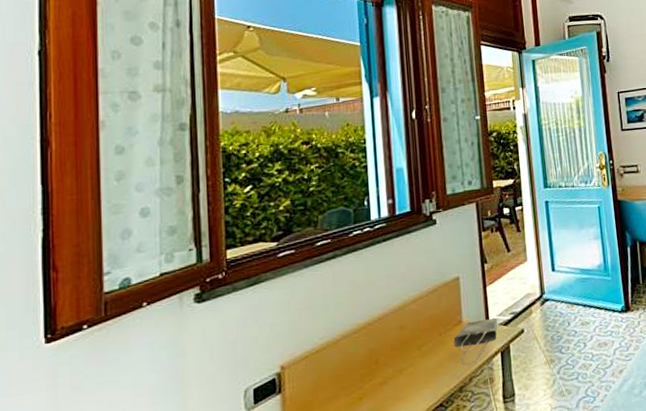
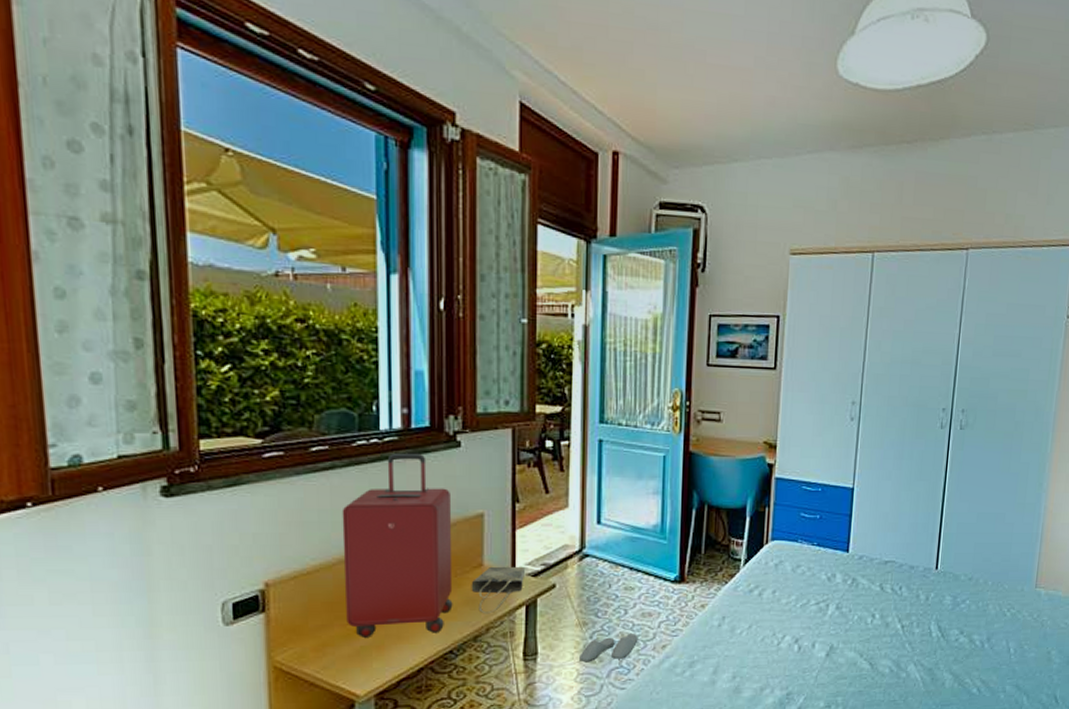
suitcase: none [343,234,440,404] -> present [342,453,453,637]
slippers: none [551,363,598,397] -> present [579,634,637,663]

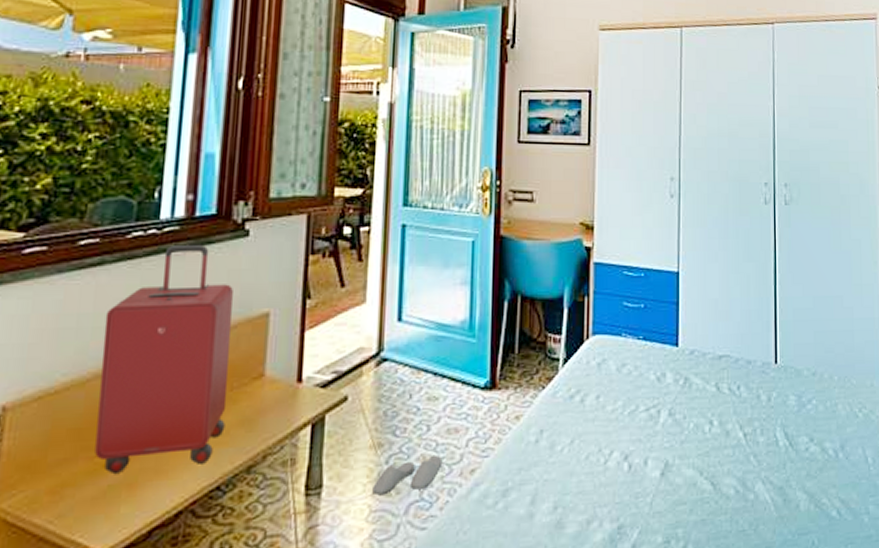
tote bag: present [471,566,526,614] -> none [248,376,314,437]

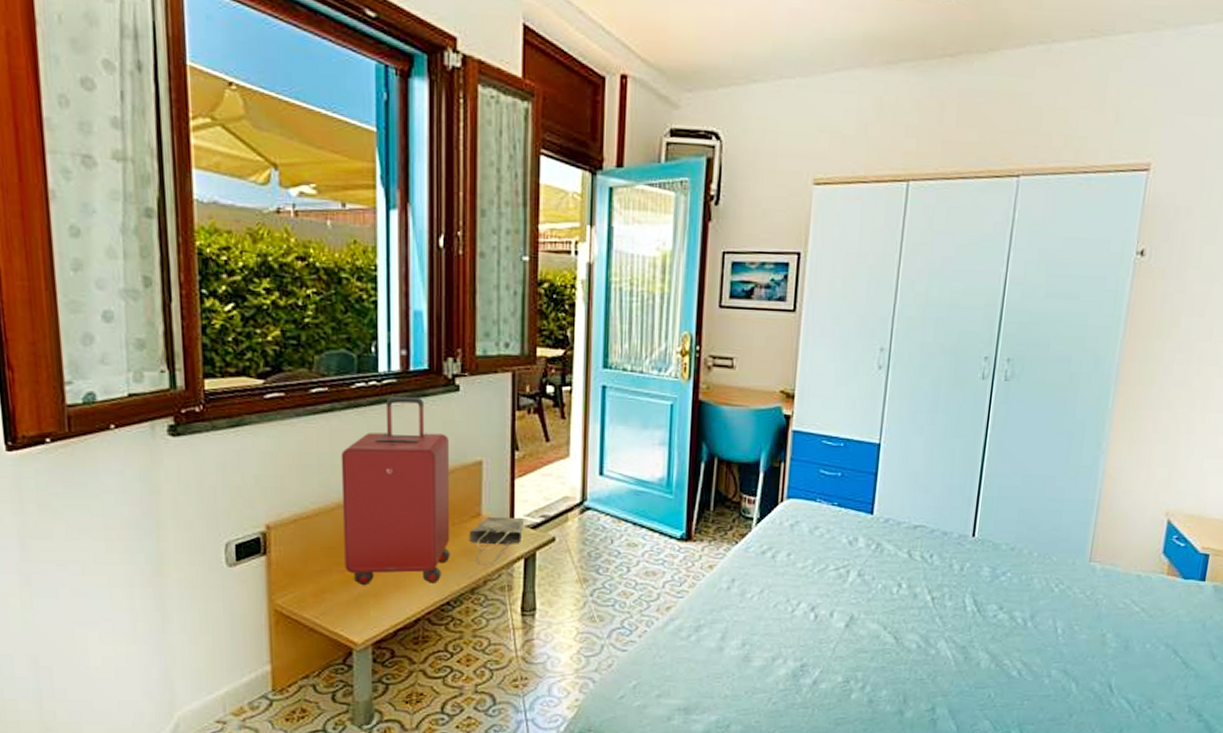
tote bag: none [248,376,314,437] -> present [468,516,525,566]
slippers: present [372,456,441,496] -> none [579,593,640,621]

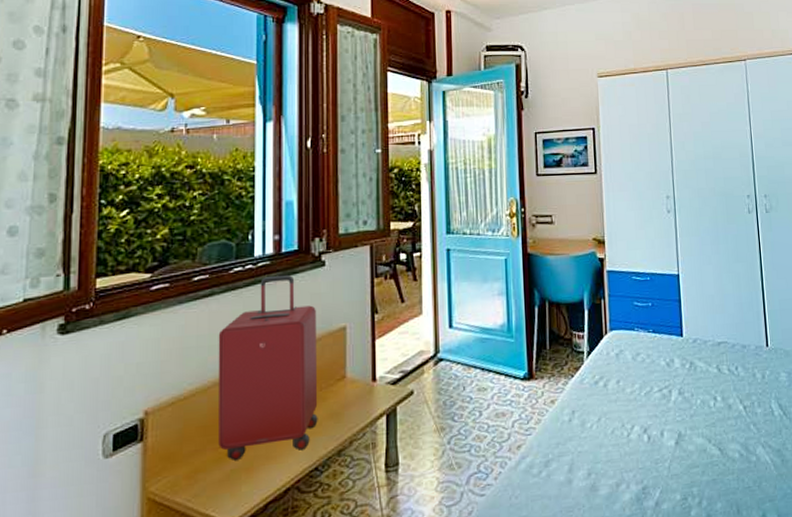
tote bag: present [468,516,525,566] -> none [335,376,385,427]

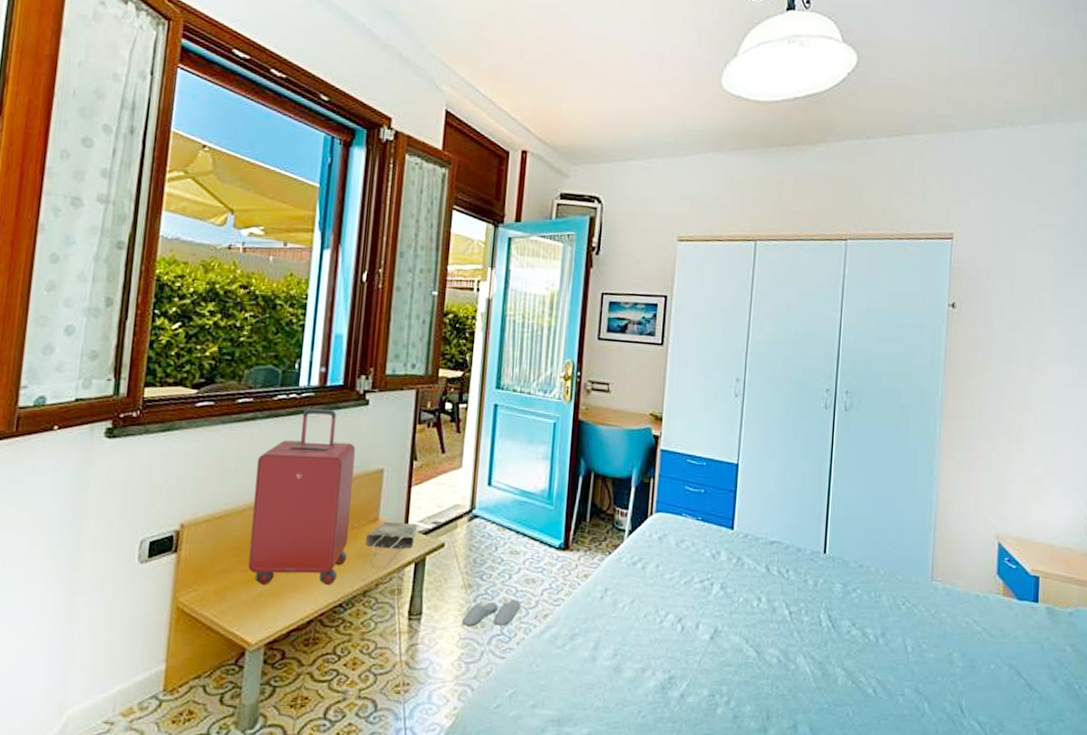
tote bag: none [335,376,385,427] -> present [365,521,418,569]
slippers: none [439,436,493,470] -> present [462,600,520,627]

